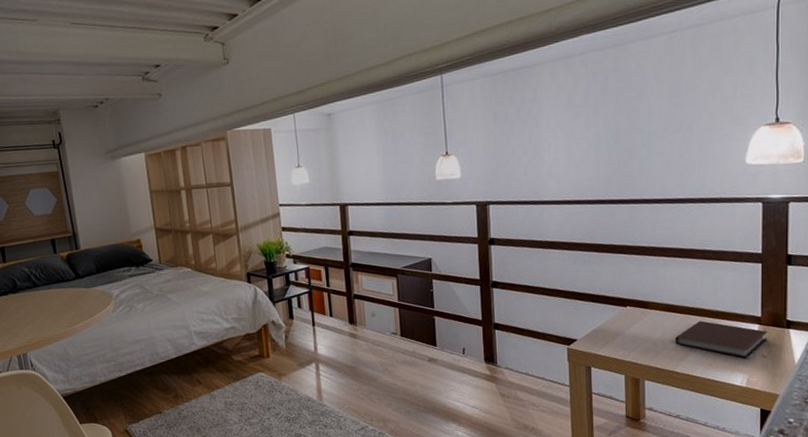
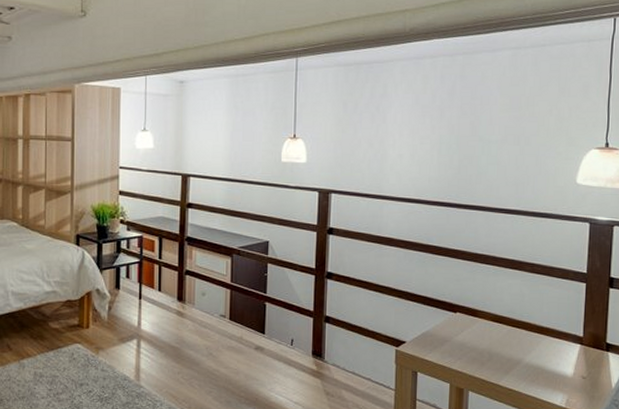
notebook: present [675,320,768,358] -> none [501,335,588,378]

